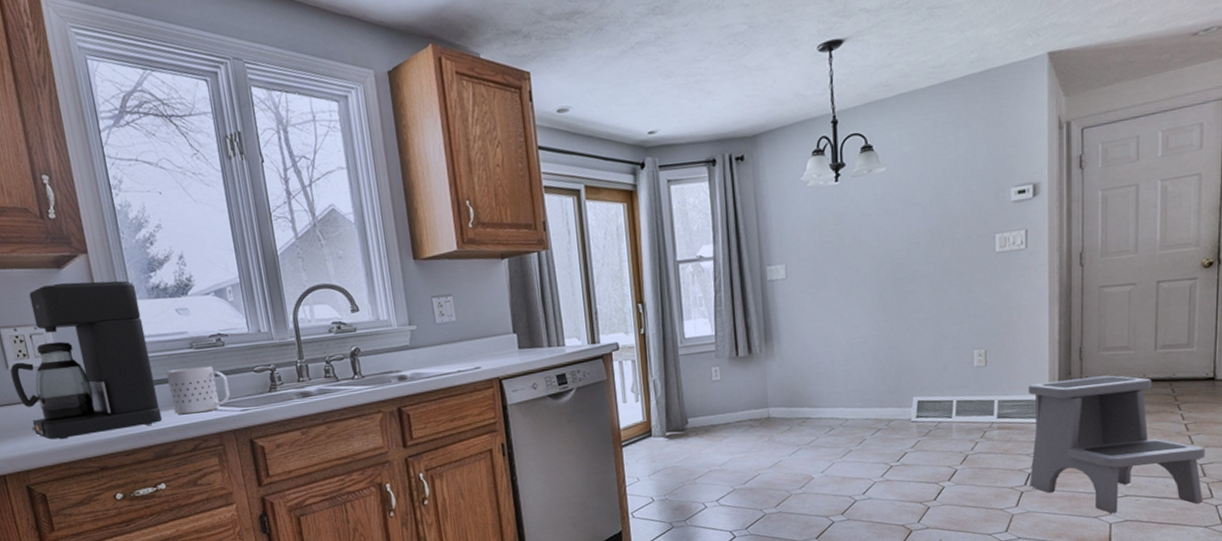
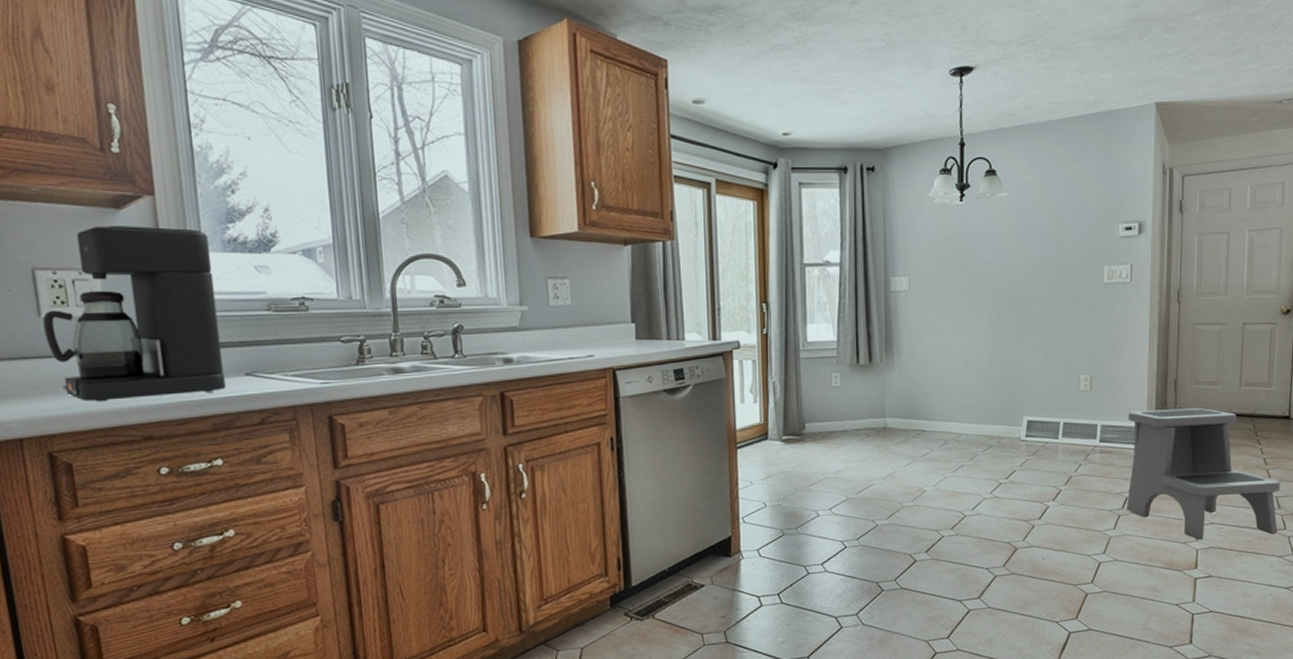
mug: present [166,365,231,415] -> none [236,331,310,383]

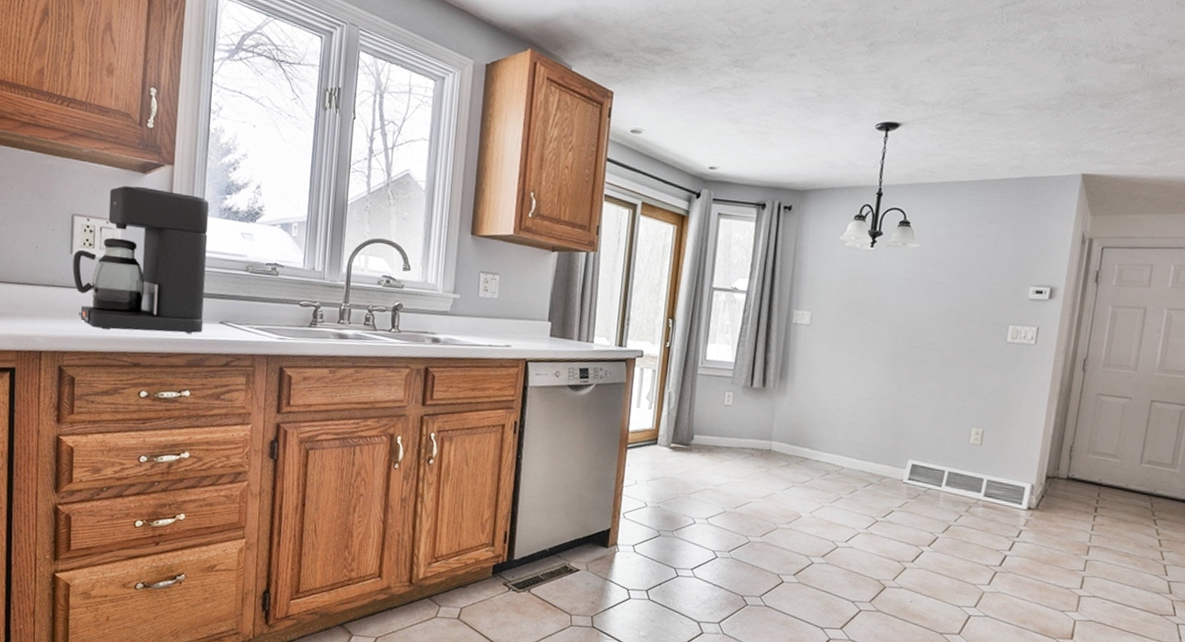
step stool: present [1127,408,1281,540] -> none [1004,470,1175,620]

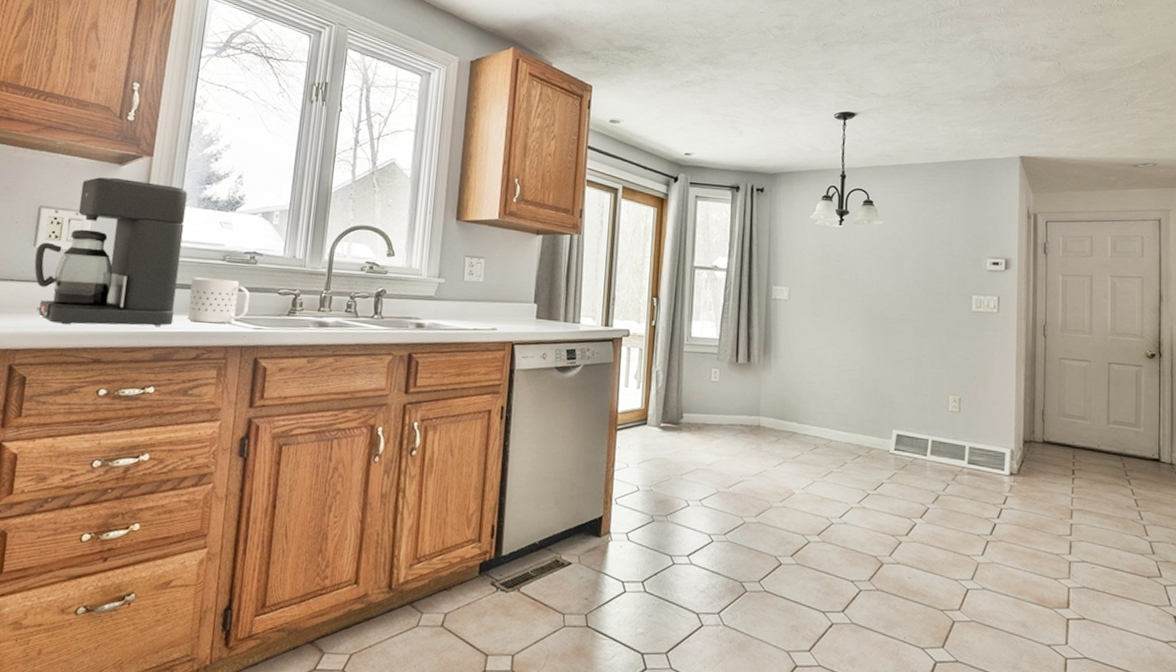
mug: none [215,287,273,333] -> present [187,277,250,324]

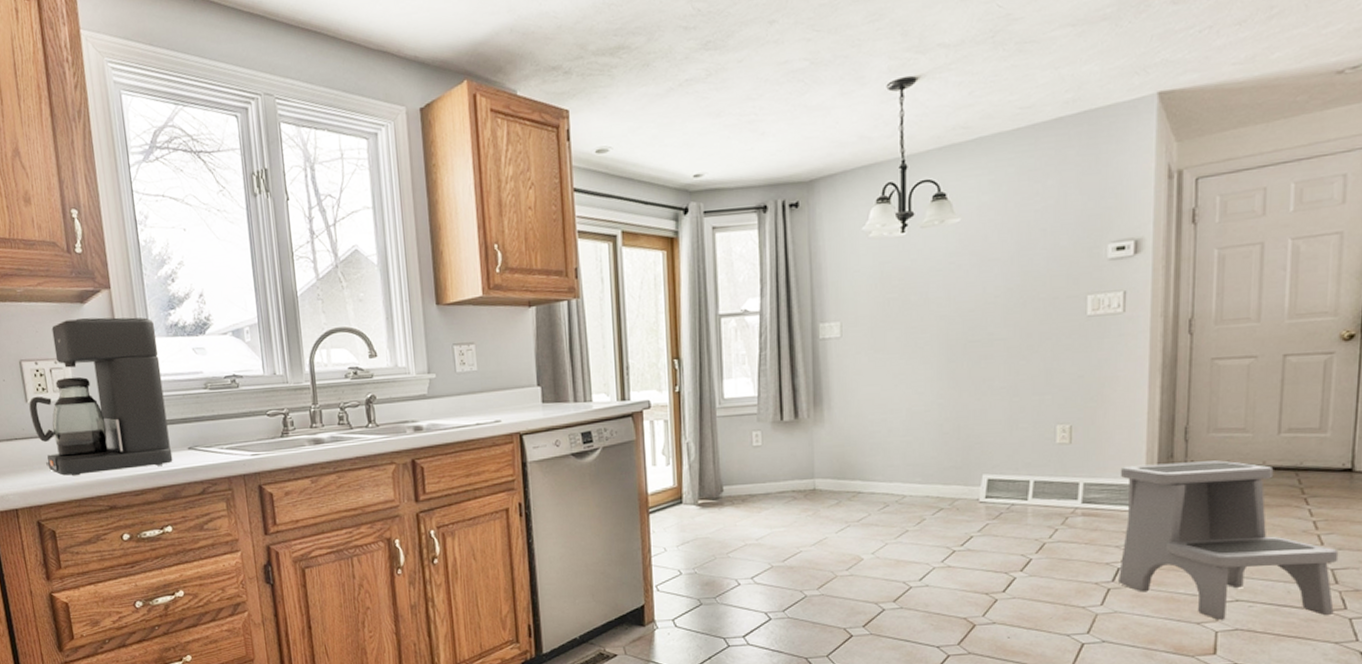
mug: present [187,277,250,324] -> none [180,407,242,457]
step stool: none [995,436,1154,582] -> present [1119,460,1339,620]

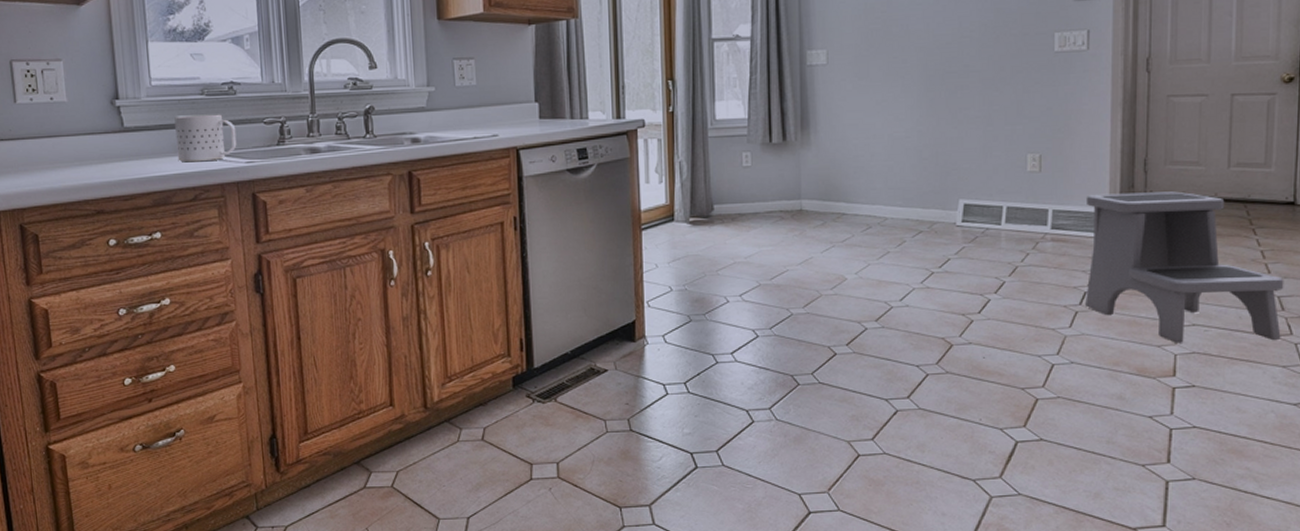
coffee maker: present [29,317,173,476] -> none [17,19,165,179]
mug: none [180,407,242,457] -> present [174,114,237,162]

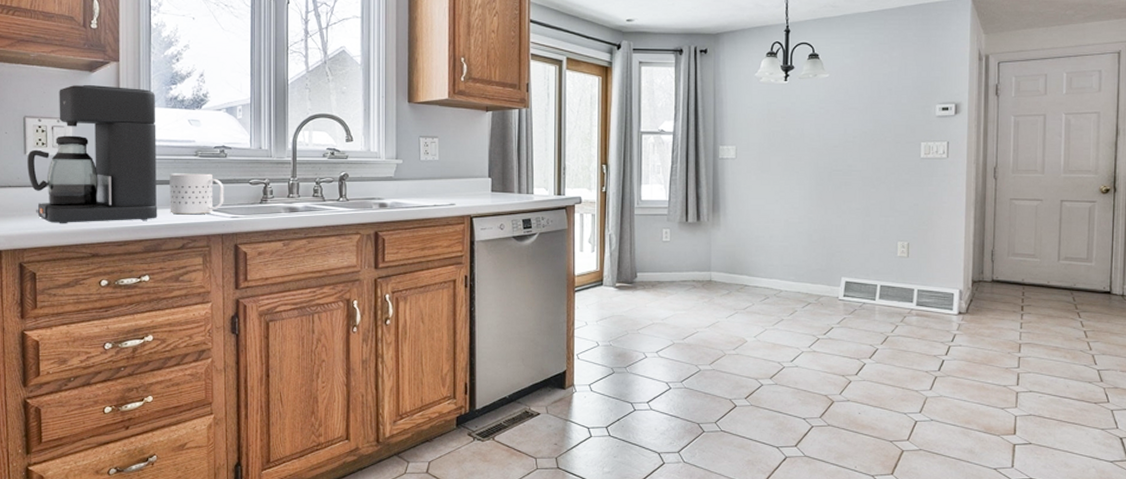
coffee maker: none [17,19,165,179] -> present [27,84,158,224]
step stool: present [1085,191,1284,343] -> none [943,278,1103,407]

